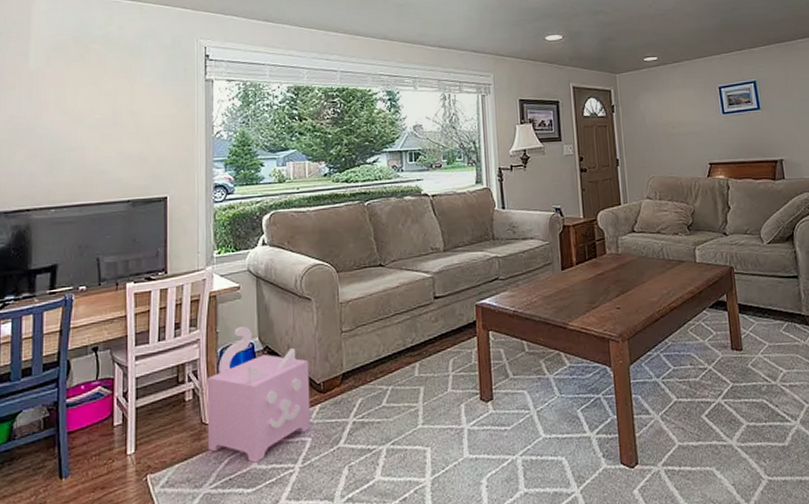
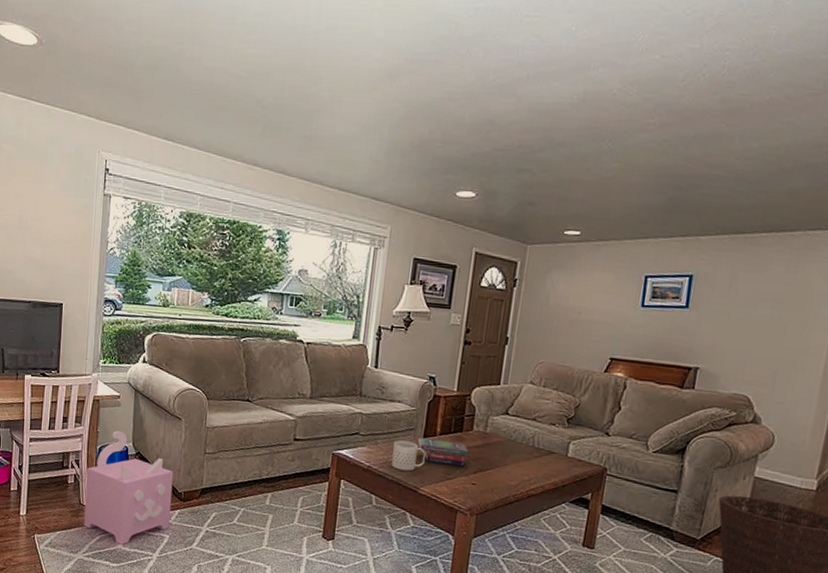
mug: none [533,277,568,309] -> present [391,440,426,472]
books: none [557,268,607,294] -> present [418,437,469,467]

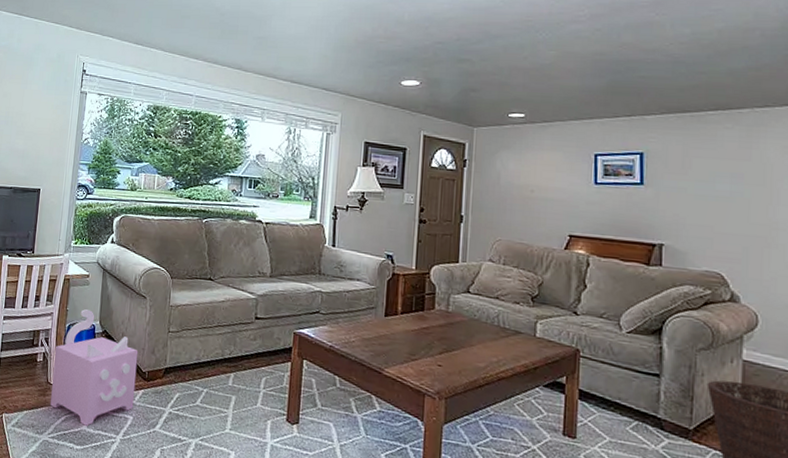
mug: present [391,440,426,472] -> none [353,319,388,352]
books: present [418,437,469,467] -> none [380,316,432,348]

